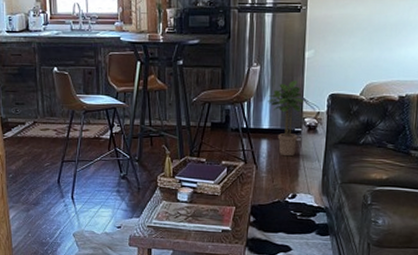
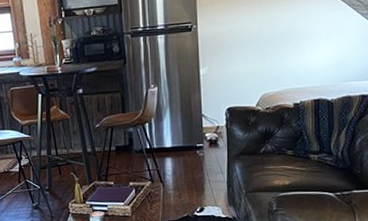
potted plant: present [268,80,304,157] -> none [168,98,203,172]

